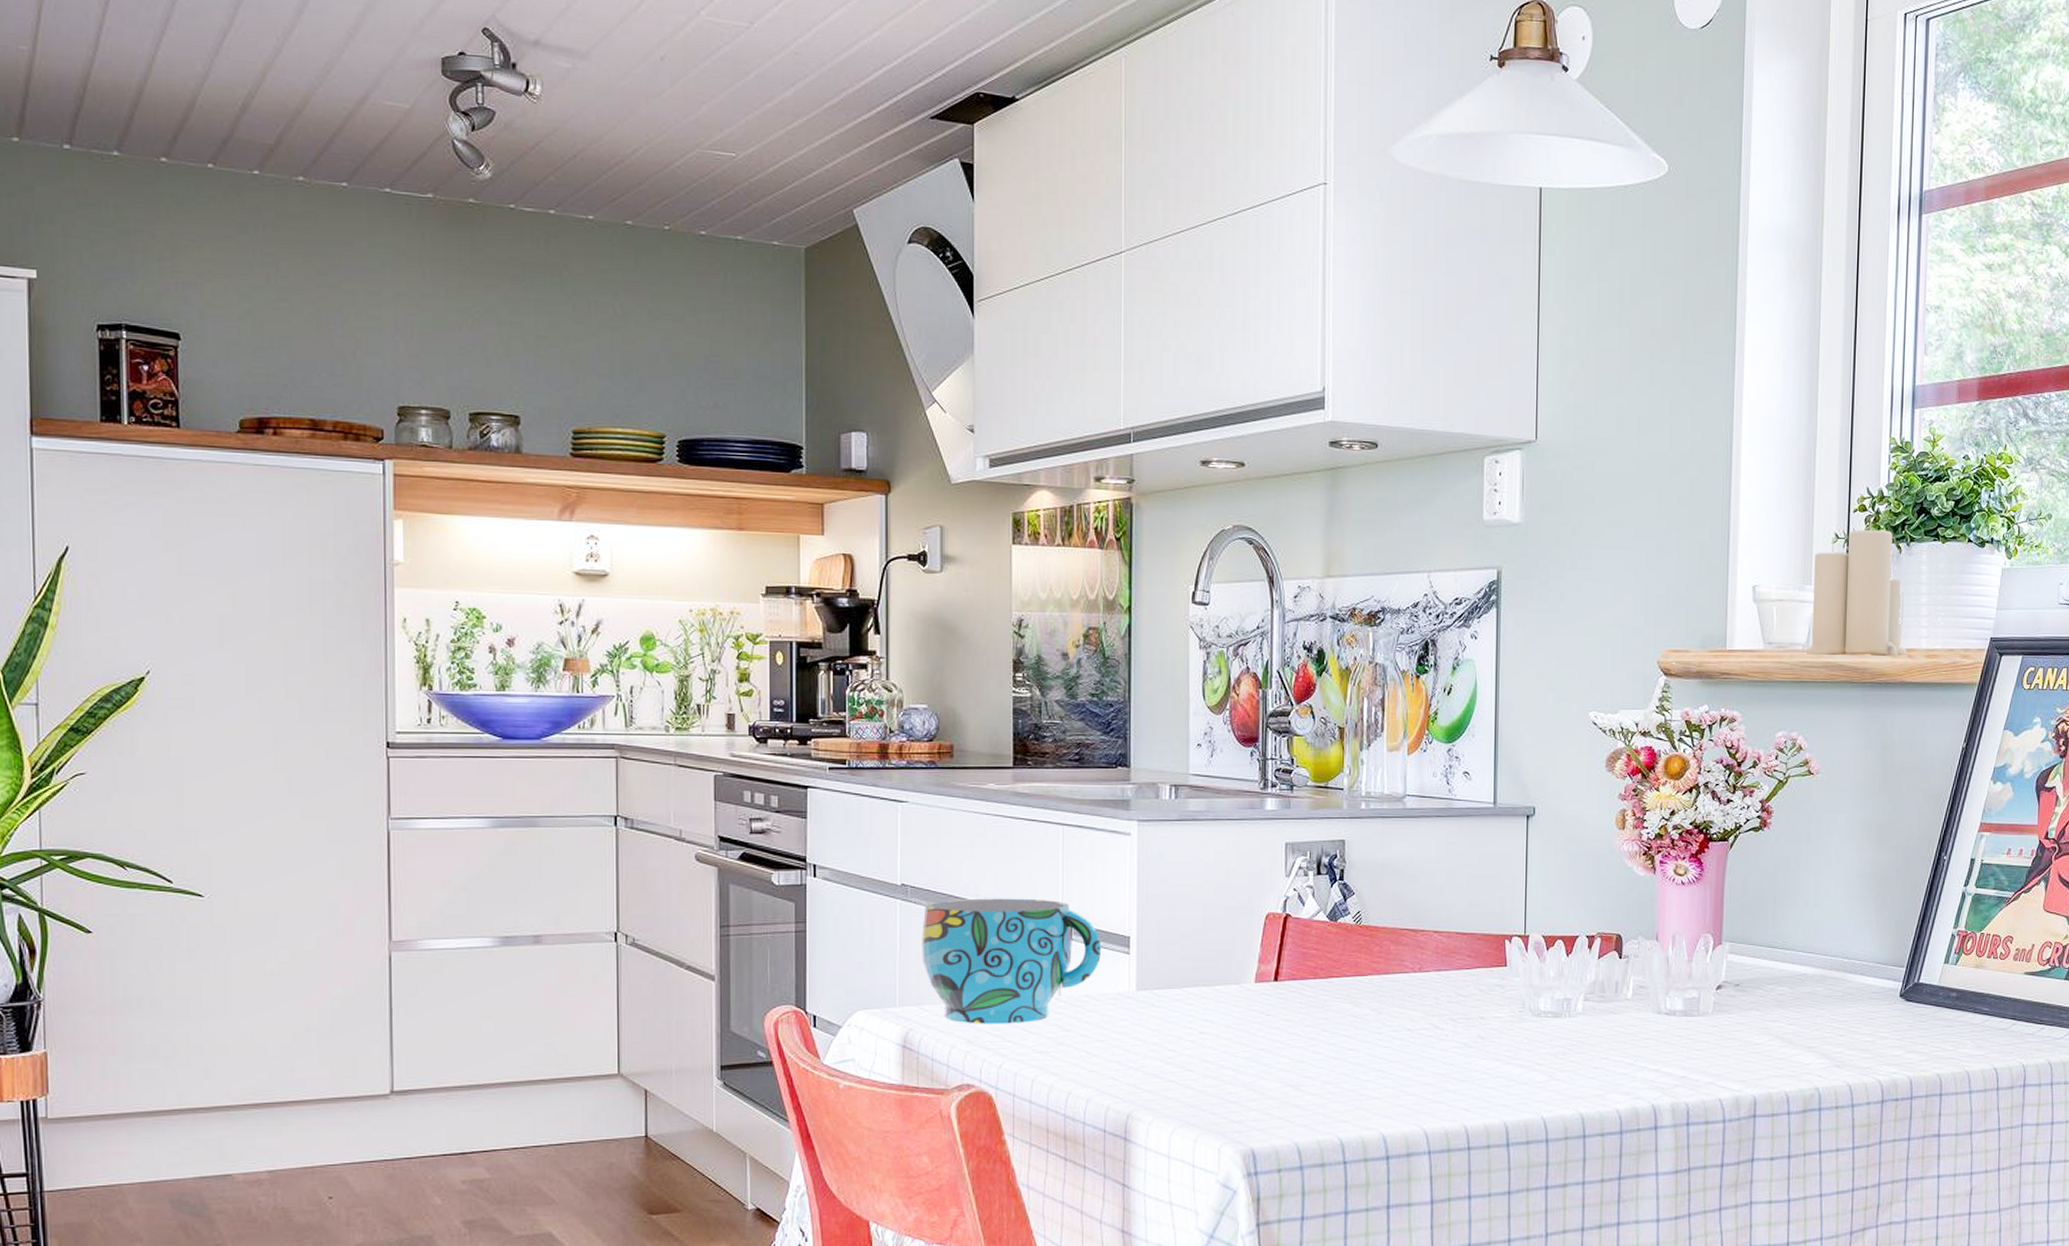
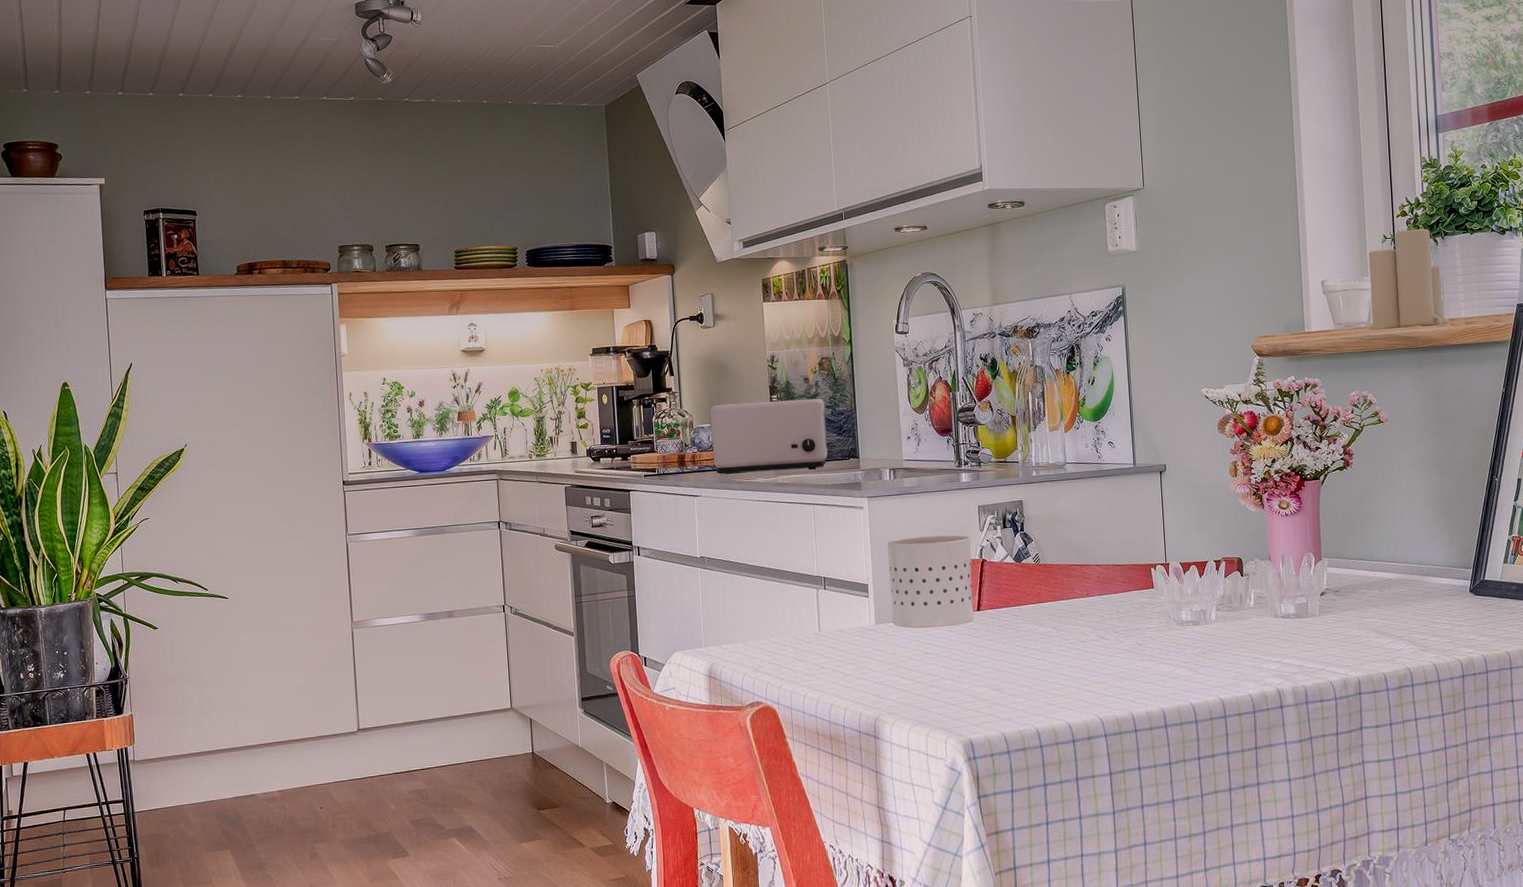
cup: present [922,898,1101,1024] -> none [717,561,848,657]
toaster: none [928,679,1096,776] -> present [710,398,831,474]
mug: none [1159,878,1272,1000] -> present [887,535,974,629]

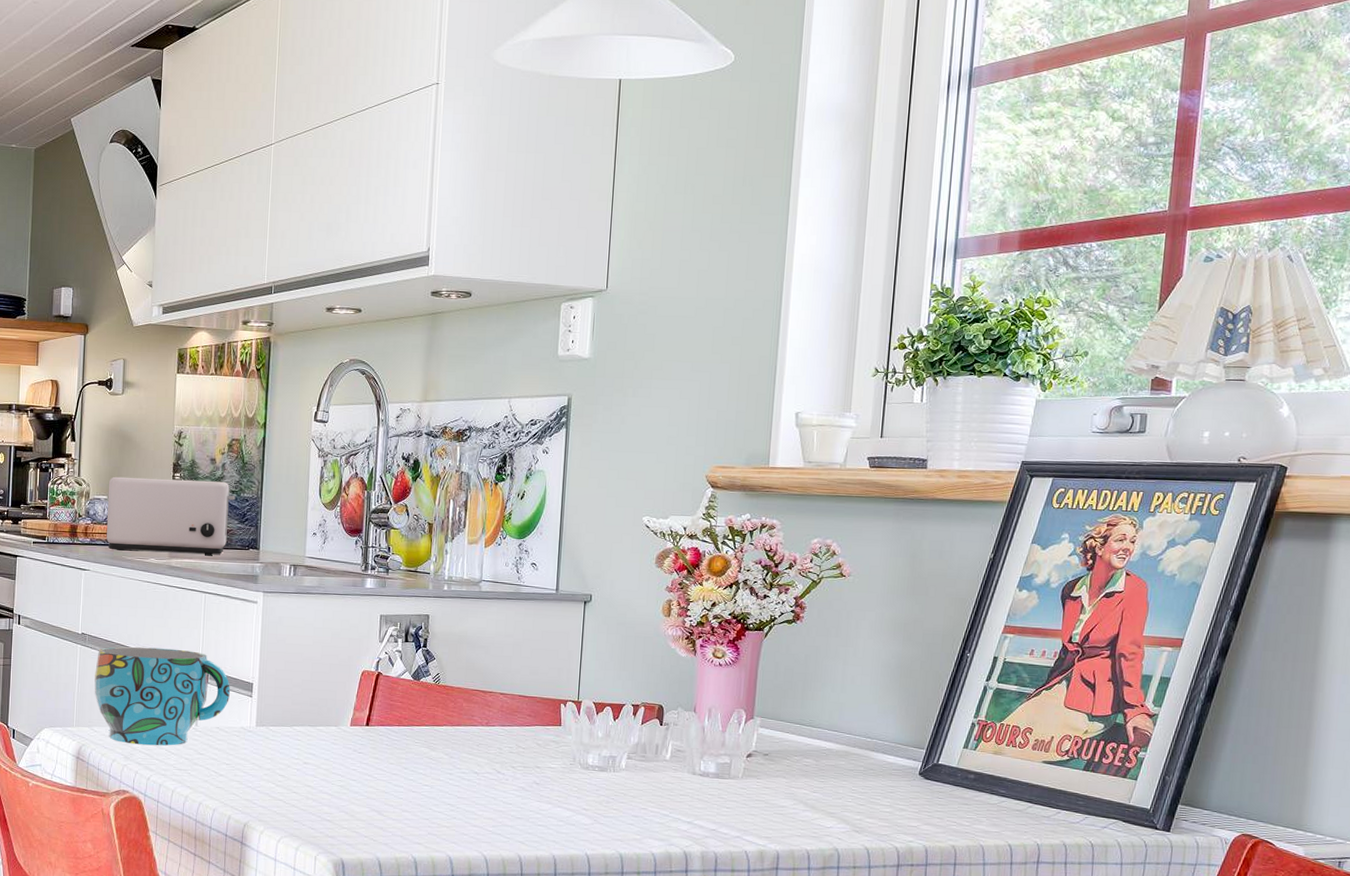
cup: none [717,561,848,657] -> present [94,646,230,746]
mug: present [887,535,974,629] -> none [274,639,368,739]
candle: present [1369,219,1450,331] -> none [844,353,939,476]

